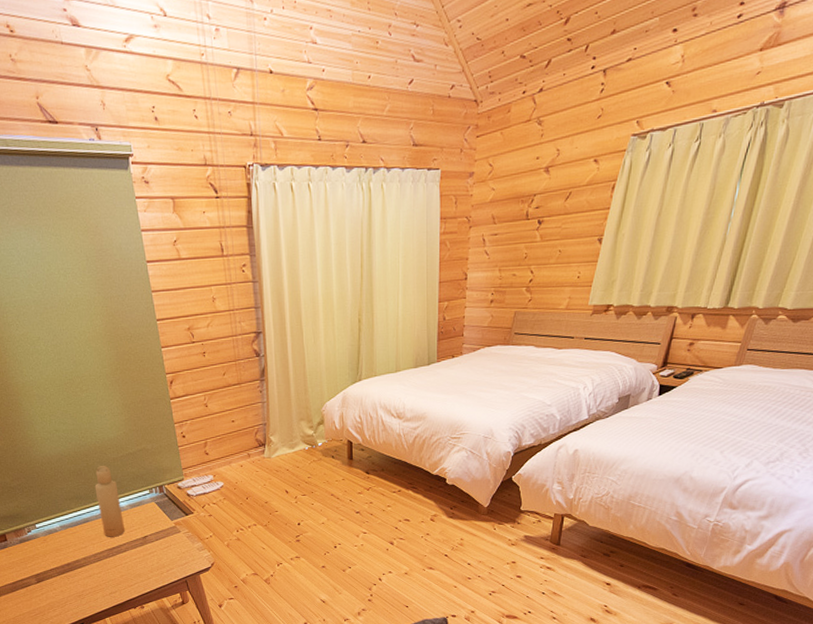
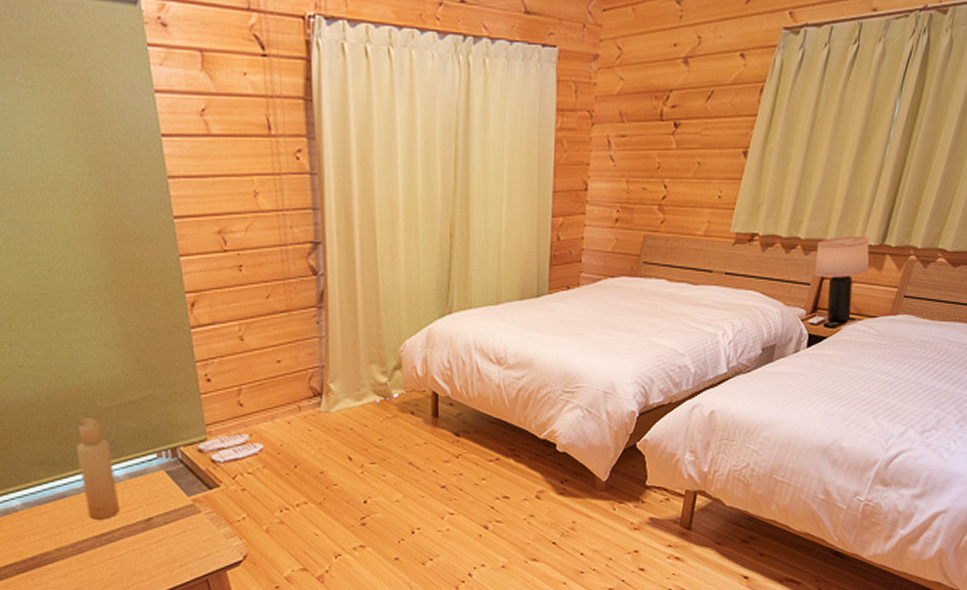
table lamp: none [663,301,715,375] -> present [813,235,870,324]

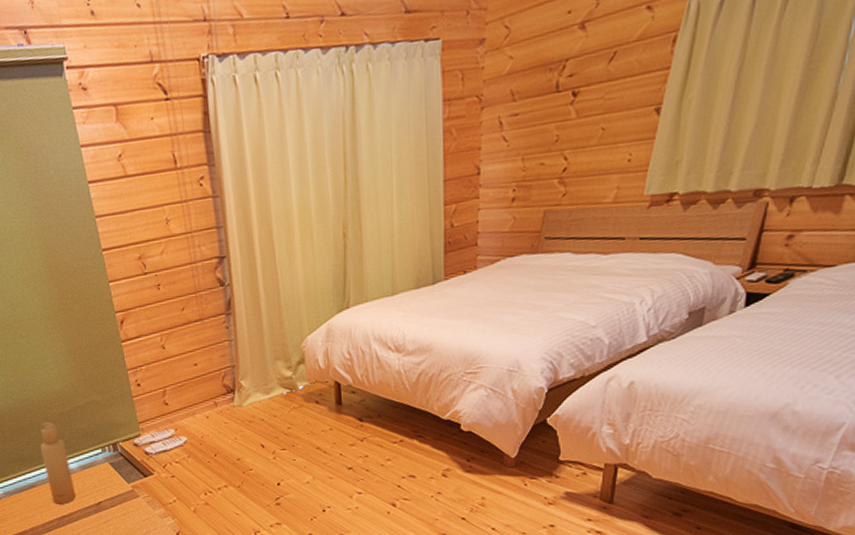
table lamp: present [813,235,870,324] -> none [749,178,824,279]

